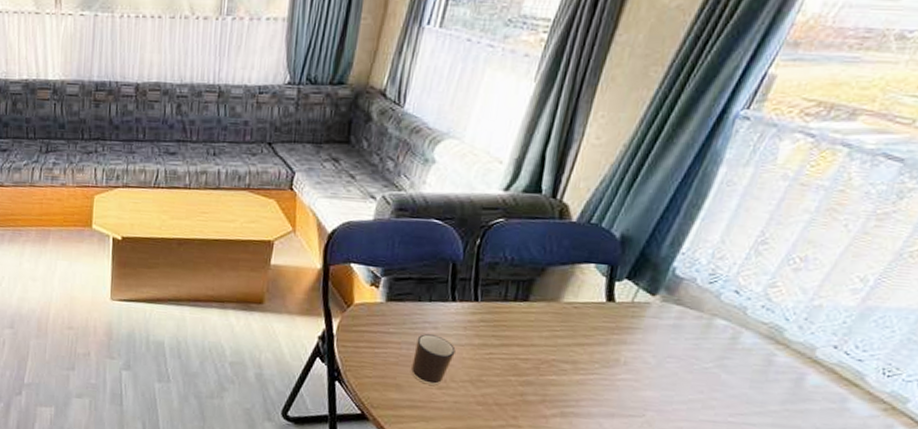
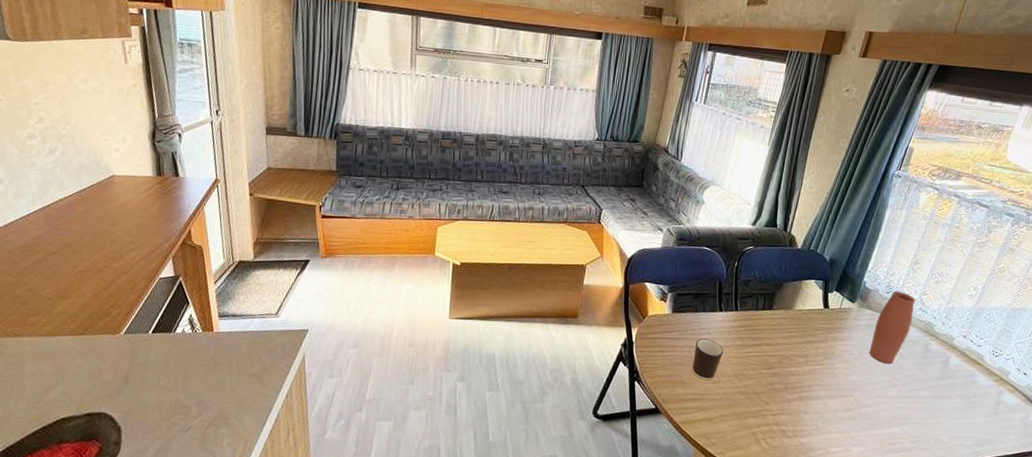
vase: none [673,281,757,379] -> present [869,291,916,364]

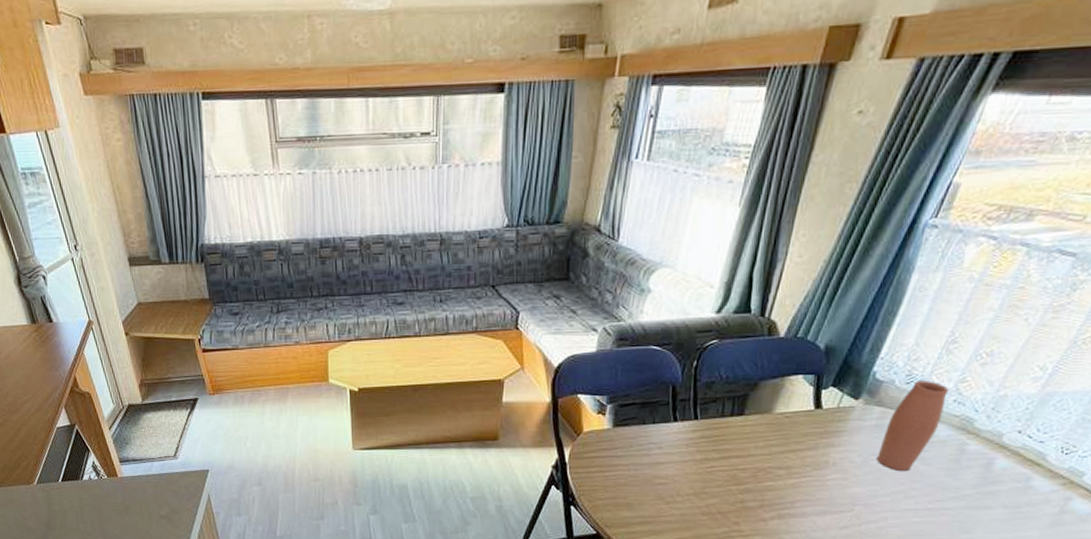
mug: present [692,338,724,380] -> none [640,454,680,501]

